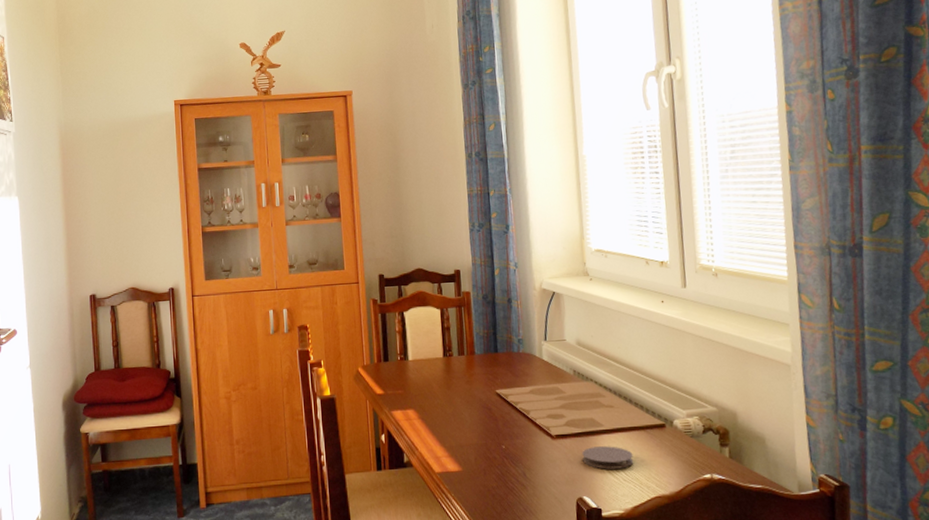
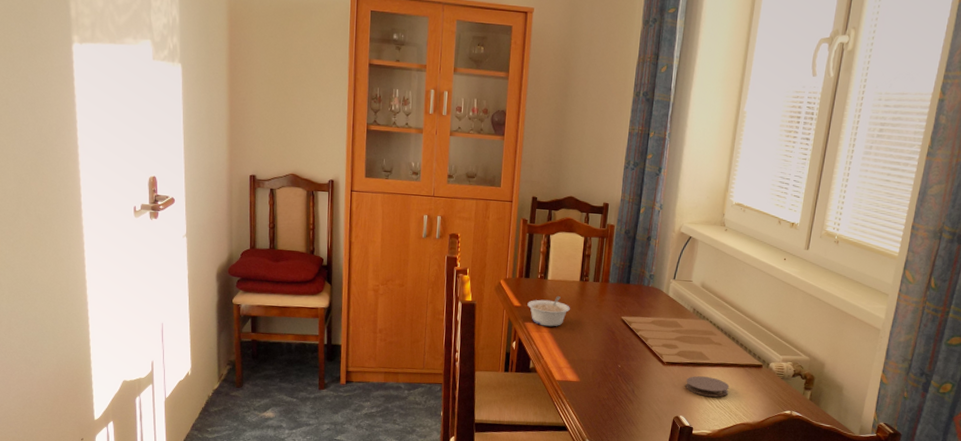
legume: none [391,377,438,413] -> present [527,296,570,327]

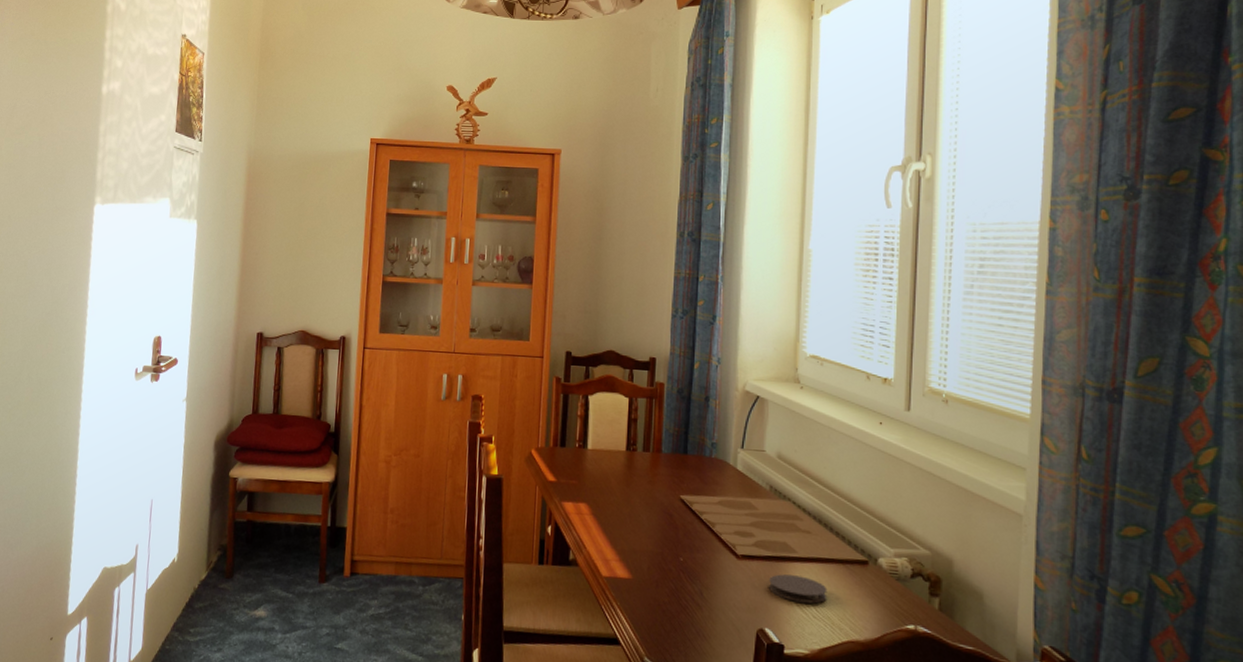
legume: present [527,296,570,327] -> none [564,469,616,508]

